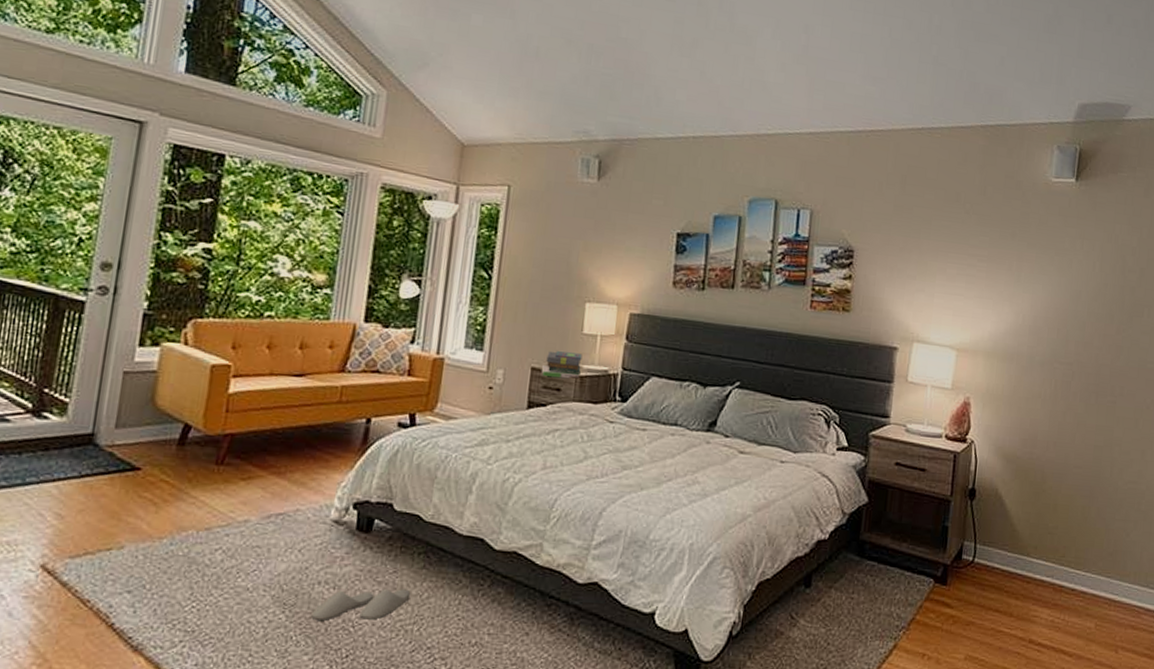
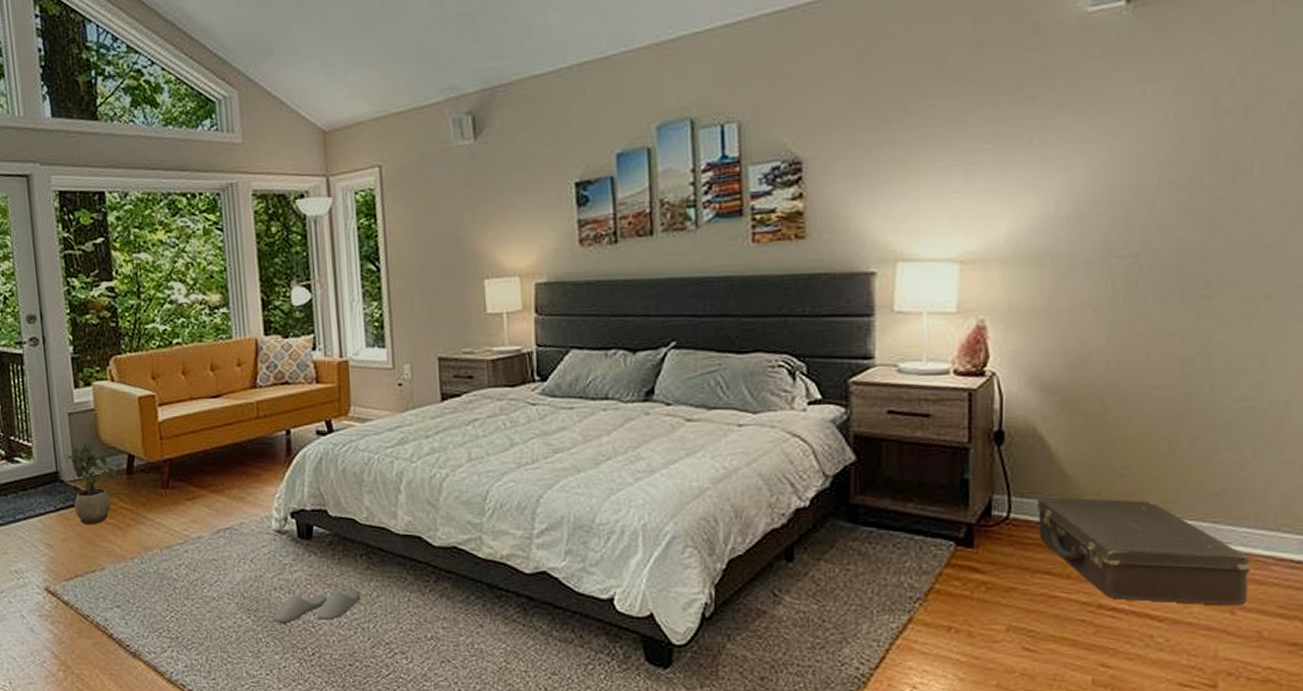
potted plant: none [103,404,177,497] -> present [67,442,124,525]
books: present [541,351,583,380] -> none [448,335,491,366]
suitcase: none [993,546,1130,646] -> present [1036,497,1251,606]

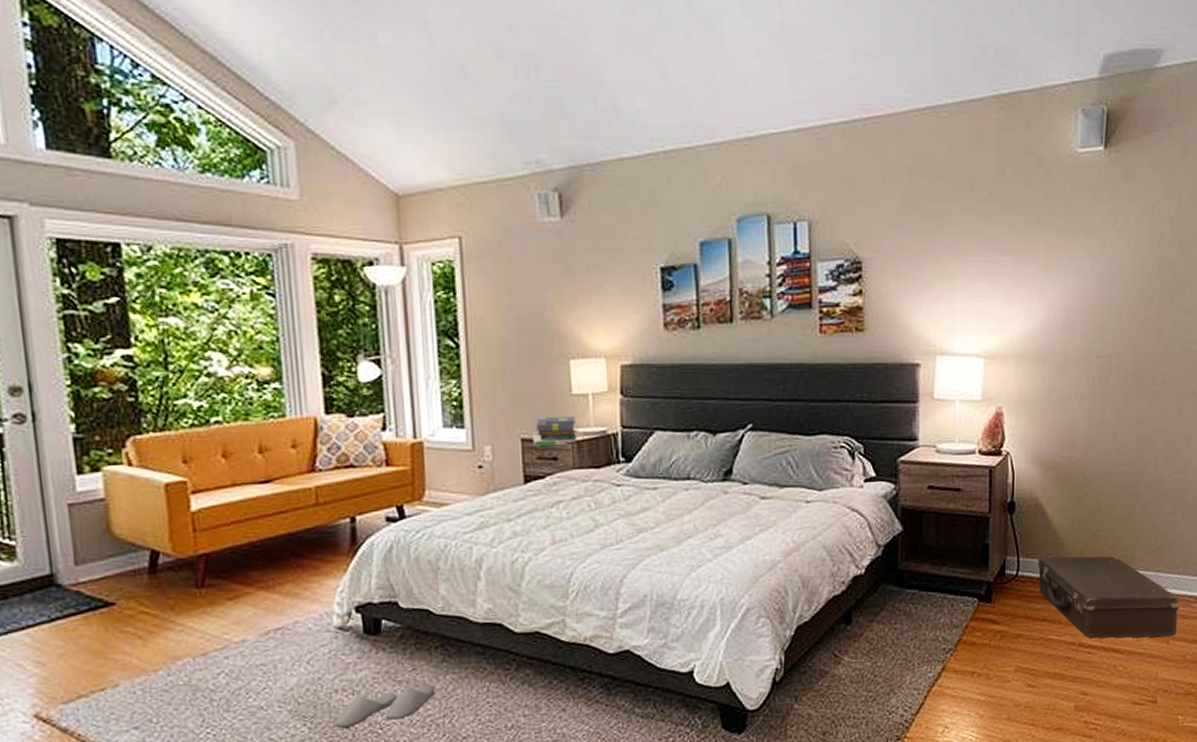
potted plant: present [67,442,124,525] -> none [66,537,145,636]
books: none [448,335,491,366] -> present [532,416,576,447]

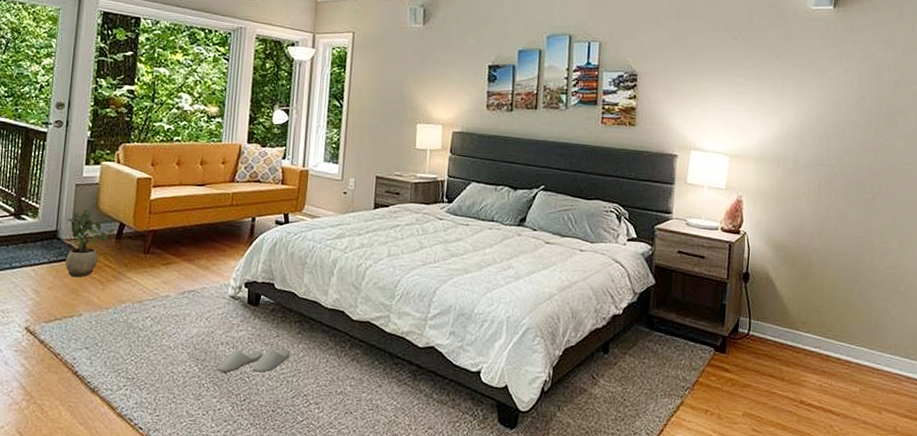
potted plant: none [66,537,145,636] -> present [65,209,115,278]
books: present [532,416,576,447] -> none [383,163,416,186]
suitcase: present [1037,556,1179,638] -> none [766,321,891,408]

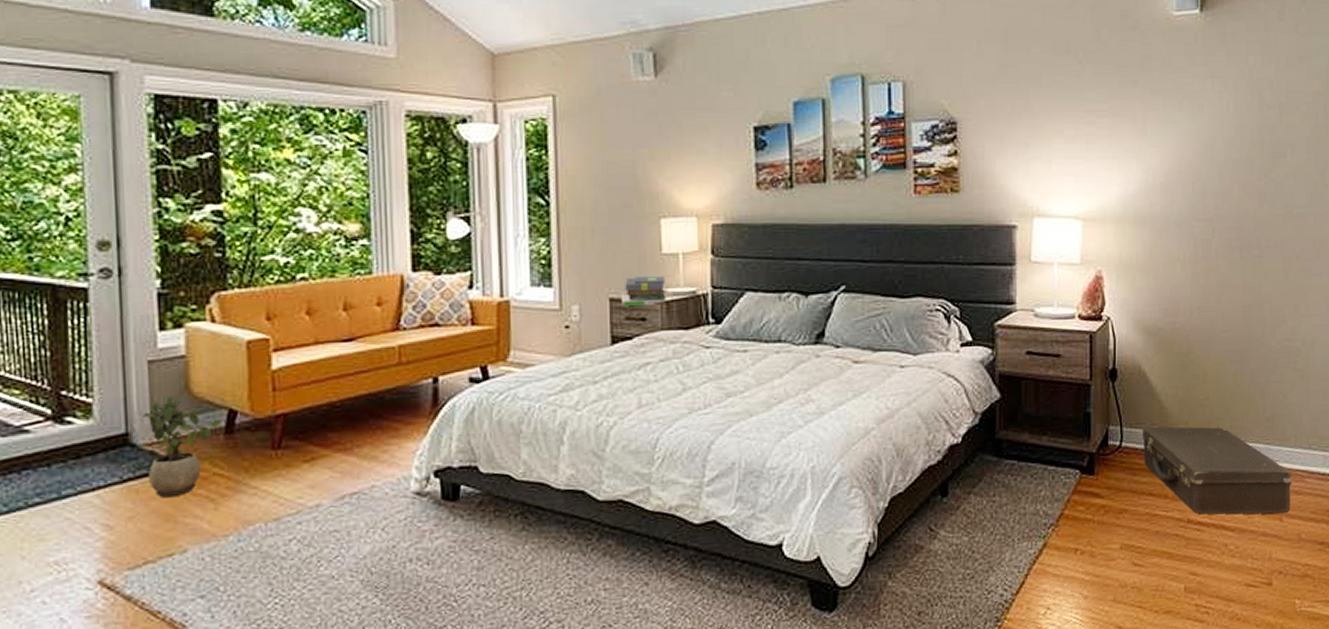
slippers: present [216,349,290,373] -> none [406,554,513,600]
books: none [383,163,416,186] -> present [620,276,665,307]
suitcase: none [766,321,891,408] -> present [1141,426,1292,515]

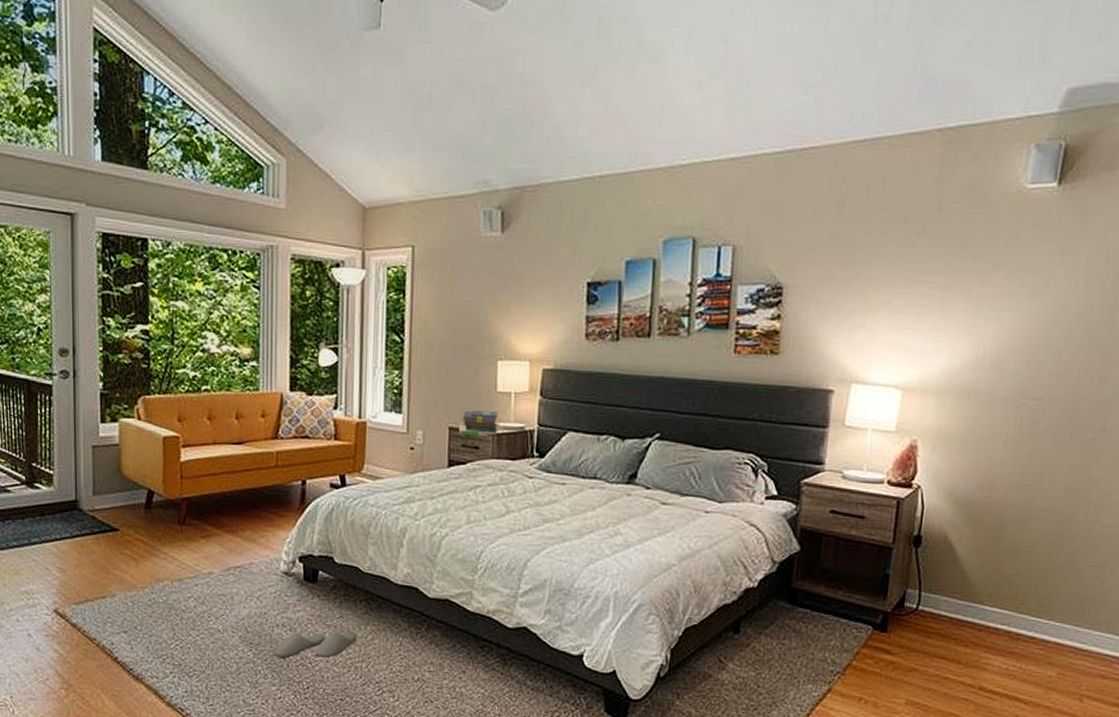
potted plant: present [142,395,222,498] -> none [87,474,143,554]
slippers: none [406,554,513,600] -> present [273,631,357,658]
suitcase: present [1141,426,1292,515] -> none [939,594,1099,695]

